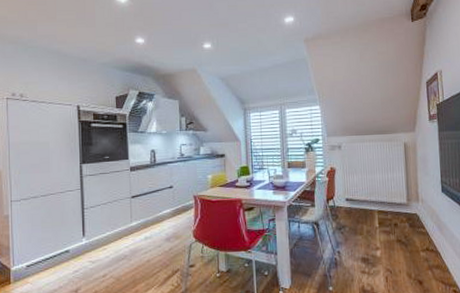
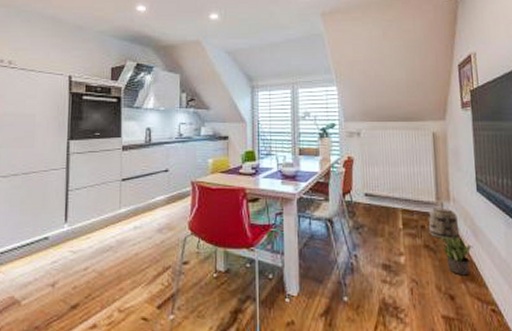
basket: none [400,203,427,235] -> present [428,202,460,240]
potted plant: none [410,230,438,264] -> present [440,234,473,276]

